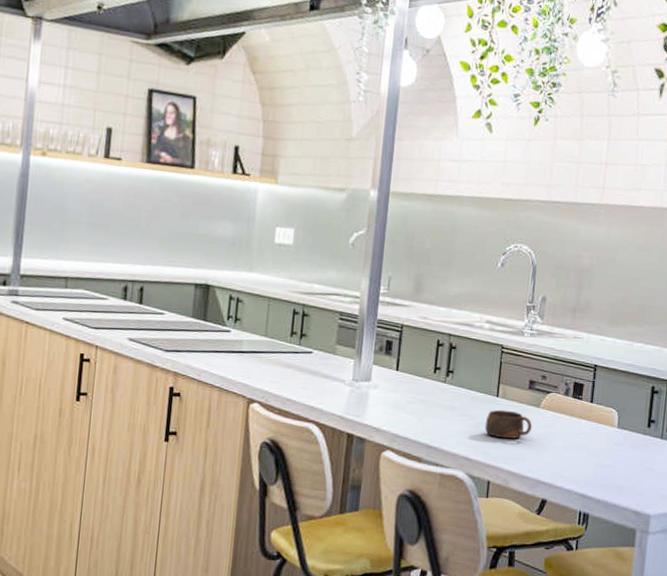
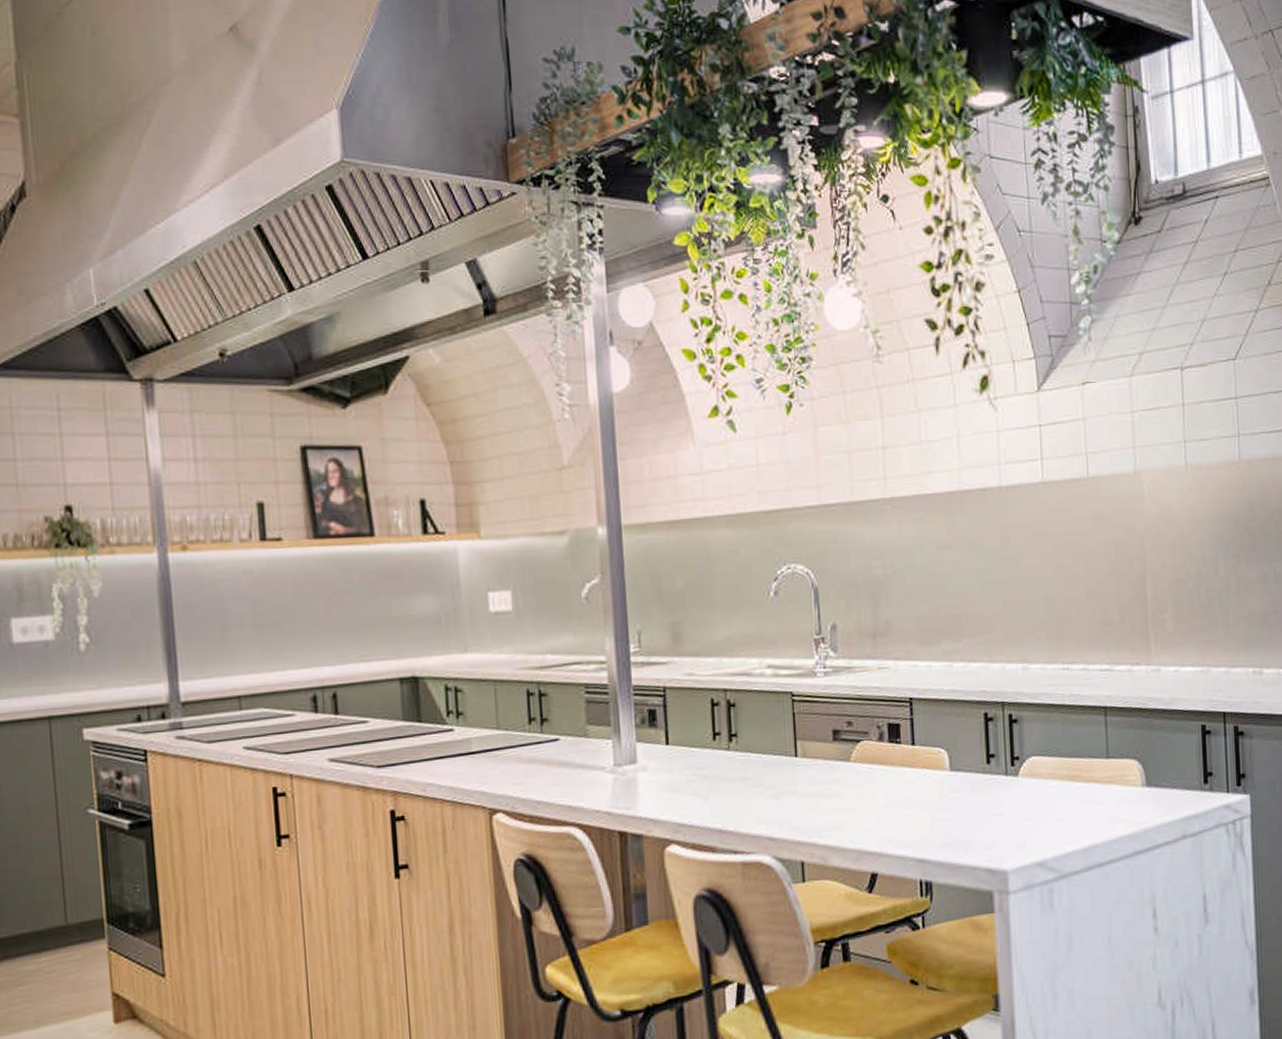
cup: present [485,409,533,439] -> none [786,771,845,807]

